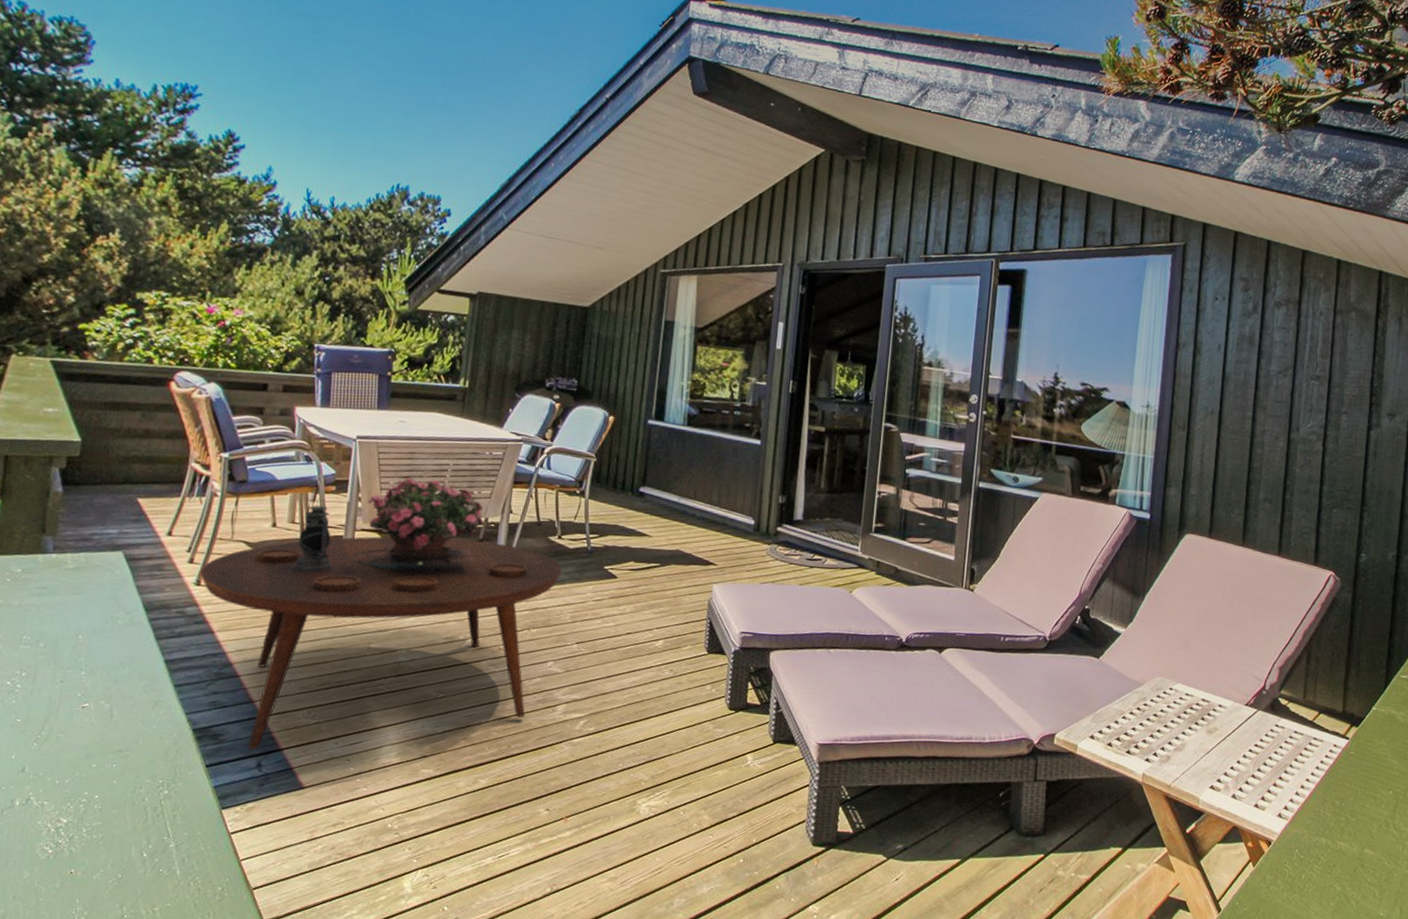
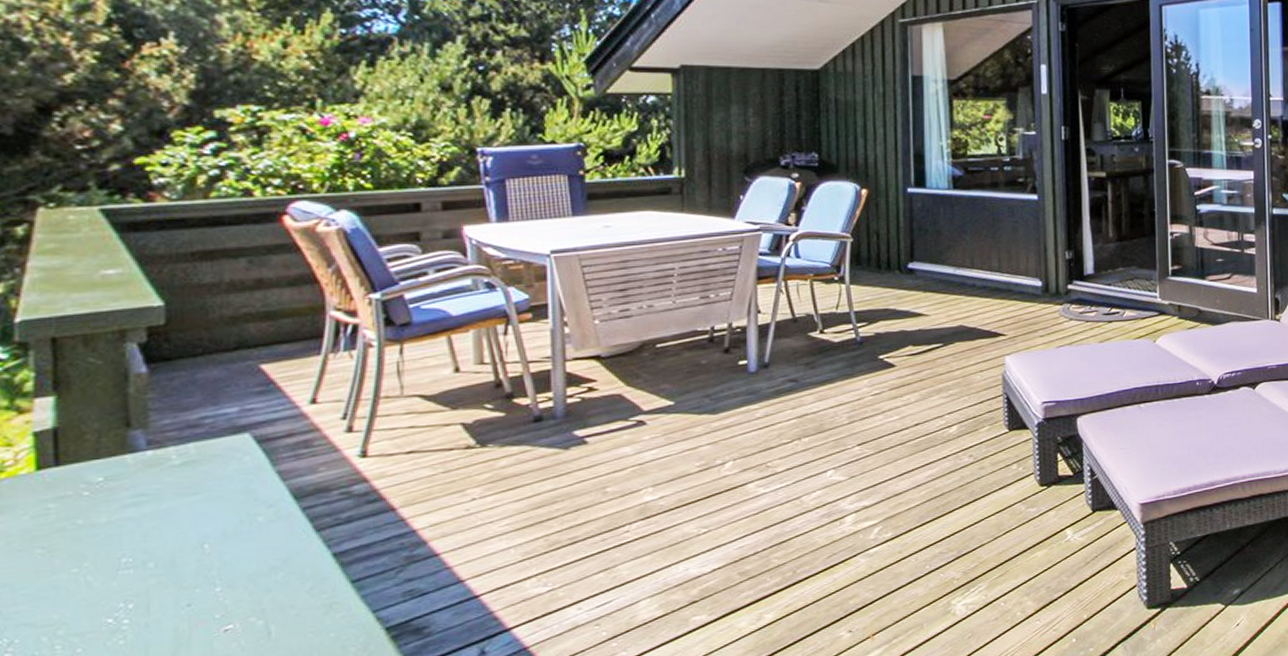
coffee table: present [200,536,562,750] -> none [364,349,830,638]
lantern: present [293,477,332,573] -> none [491,305,541,421]
potted flower: present [367,478,484,565] -> none [576,289,727,392]

